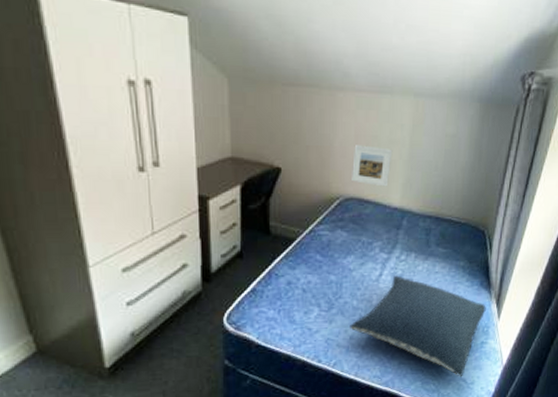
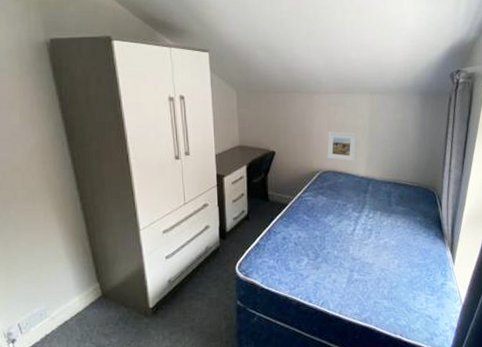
pillow: present [350,275,486,377] -> none [333,229,442,314]

